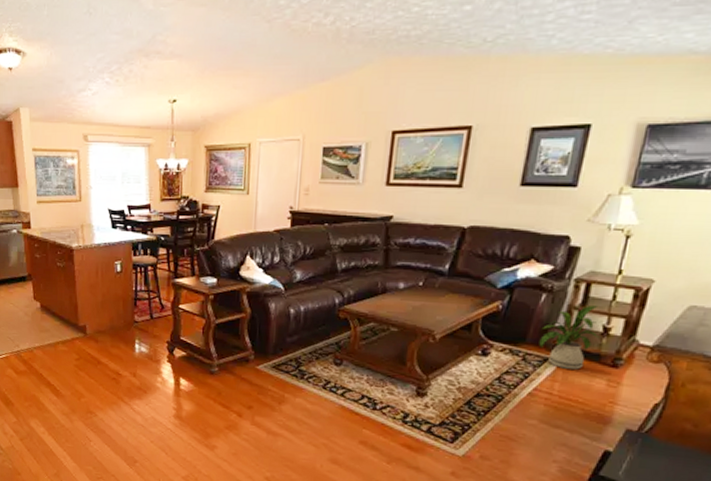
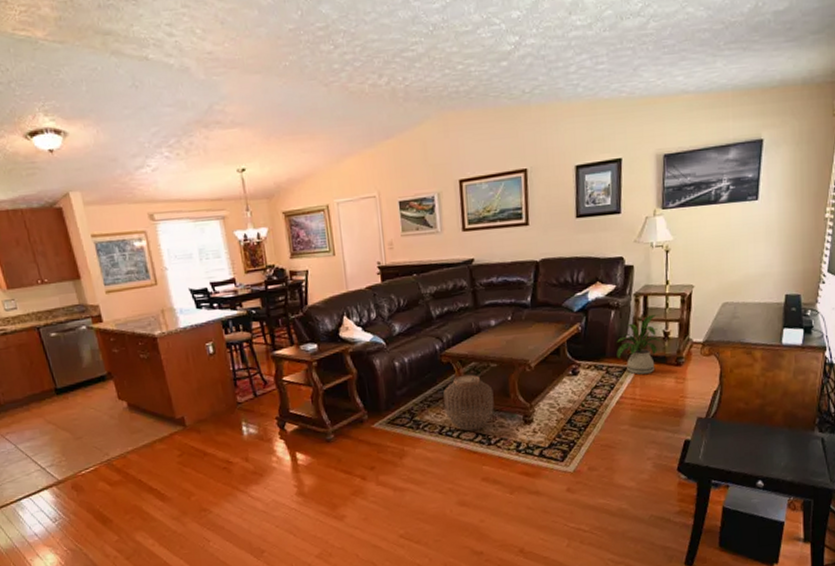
woven basket: none [333,333,389,392] -> present [443,374,494,431]

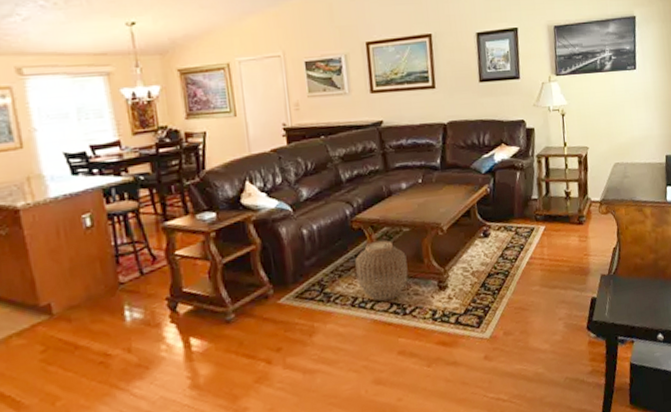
house plant: present [616,315,664,375] -> none [524,175,566,235]

